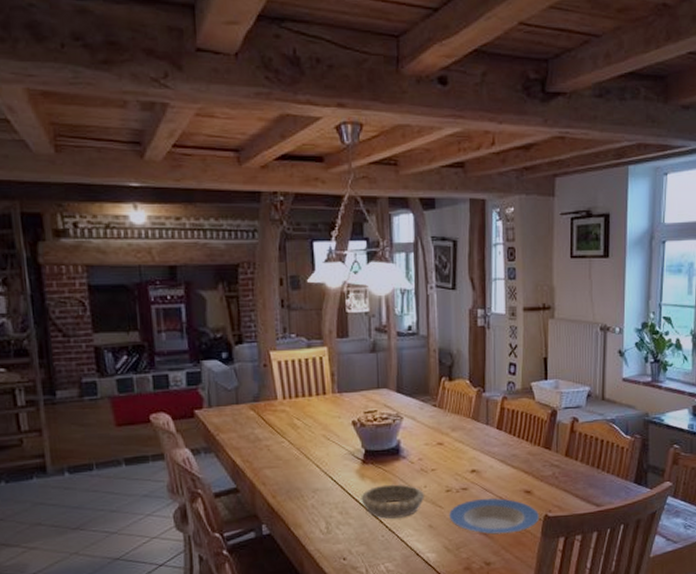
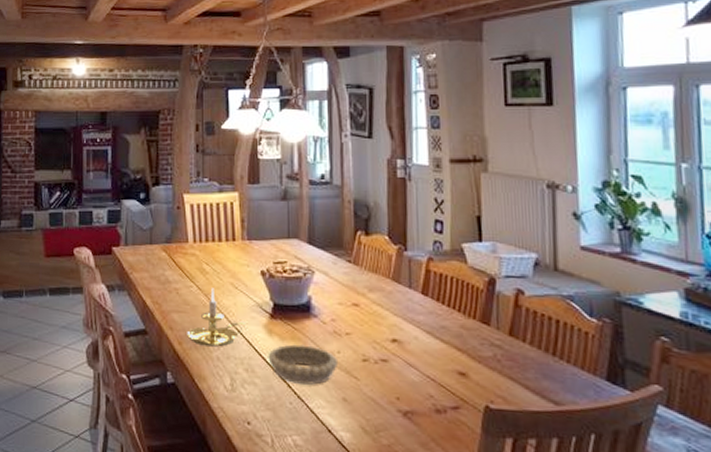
candle holder: none [281,441,340,497] -> present [187,288,246,347]
plate: present [448,498,540,535] -> none [365,375,479,423]

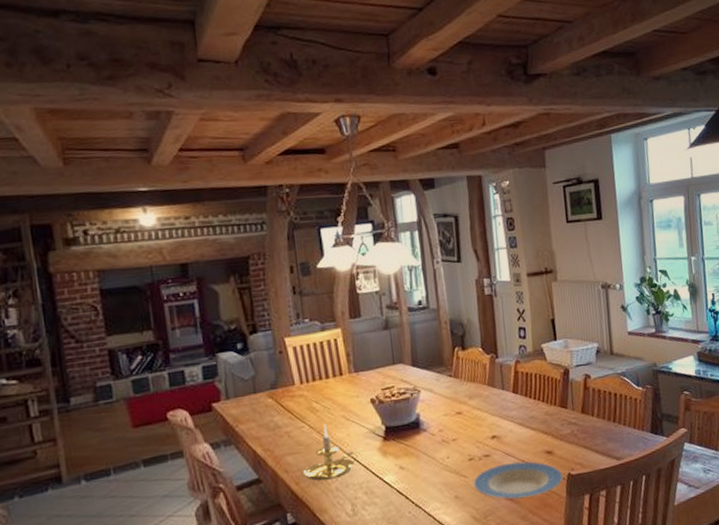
decorative bowl: present [268,344,339,385] -> none [384,457,449,495]
plate: none [365,375,479,423] -> present [473,461,563,500]

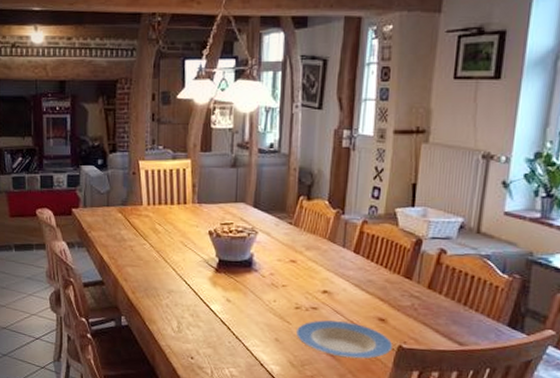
candle holder: present [303,424,362,481] -> none [140,246,194,296]

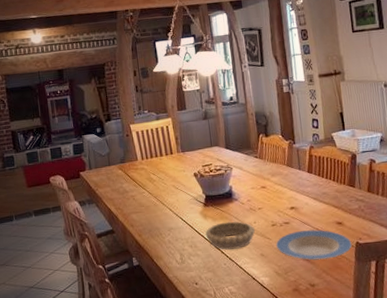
decorative bowl: none [211,294,274,328] -> present [205,221,256,250]

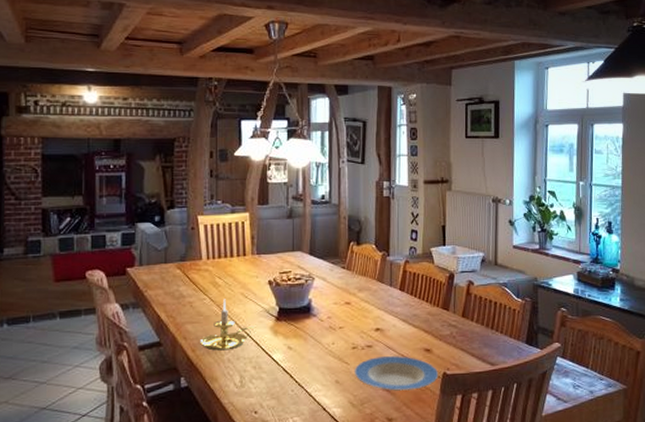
candle holder: none [144,191,187,235] -> present [200,299,255,351]
decorative bowl: present [205,221,256,250] -> none [273,340,333,374]

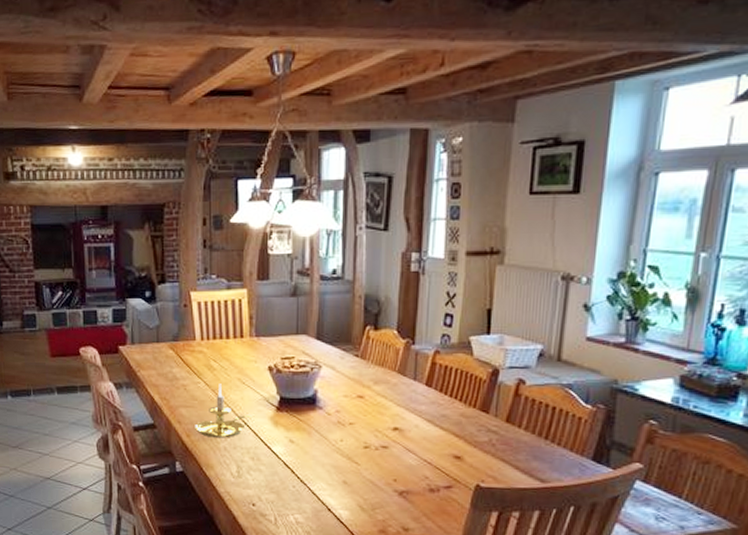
plate: present [354,356,439,391] -> none [365,459,470,500]

